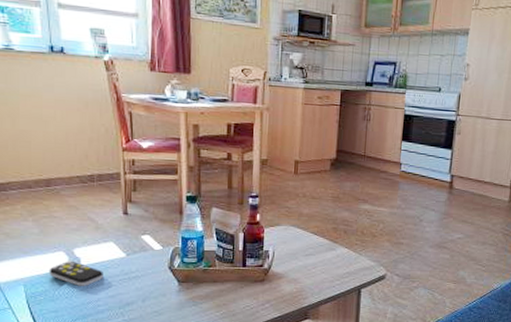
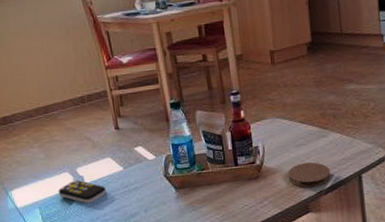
coaster: none [293,272,333,296] -> present [288,162,331,188]

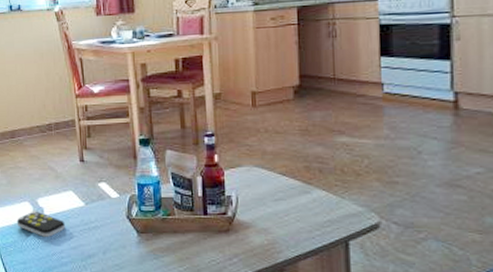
coaster: present [288,162,331,188] -> none [263,220,313,250]

